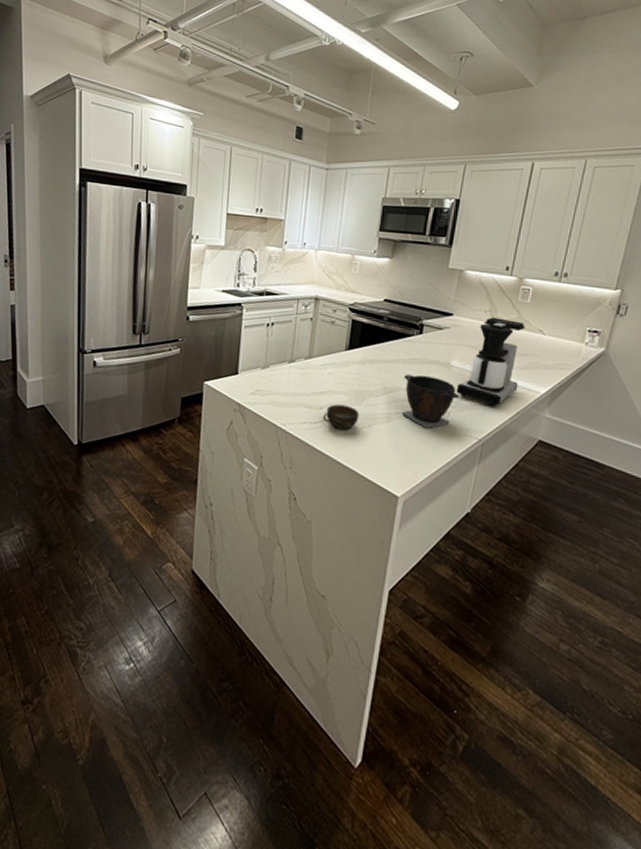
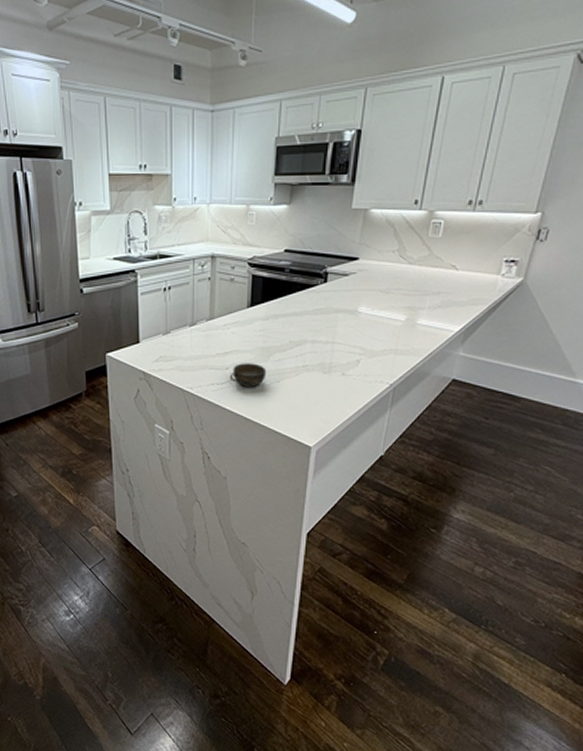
bowl: present [402,374,460,429] -> none [309,325,369,379]
coffee maker: present [456,317,525,406] -> none [365,257,437,349]

